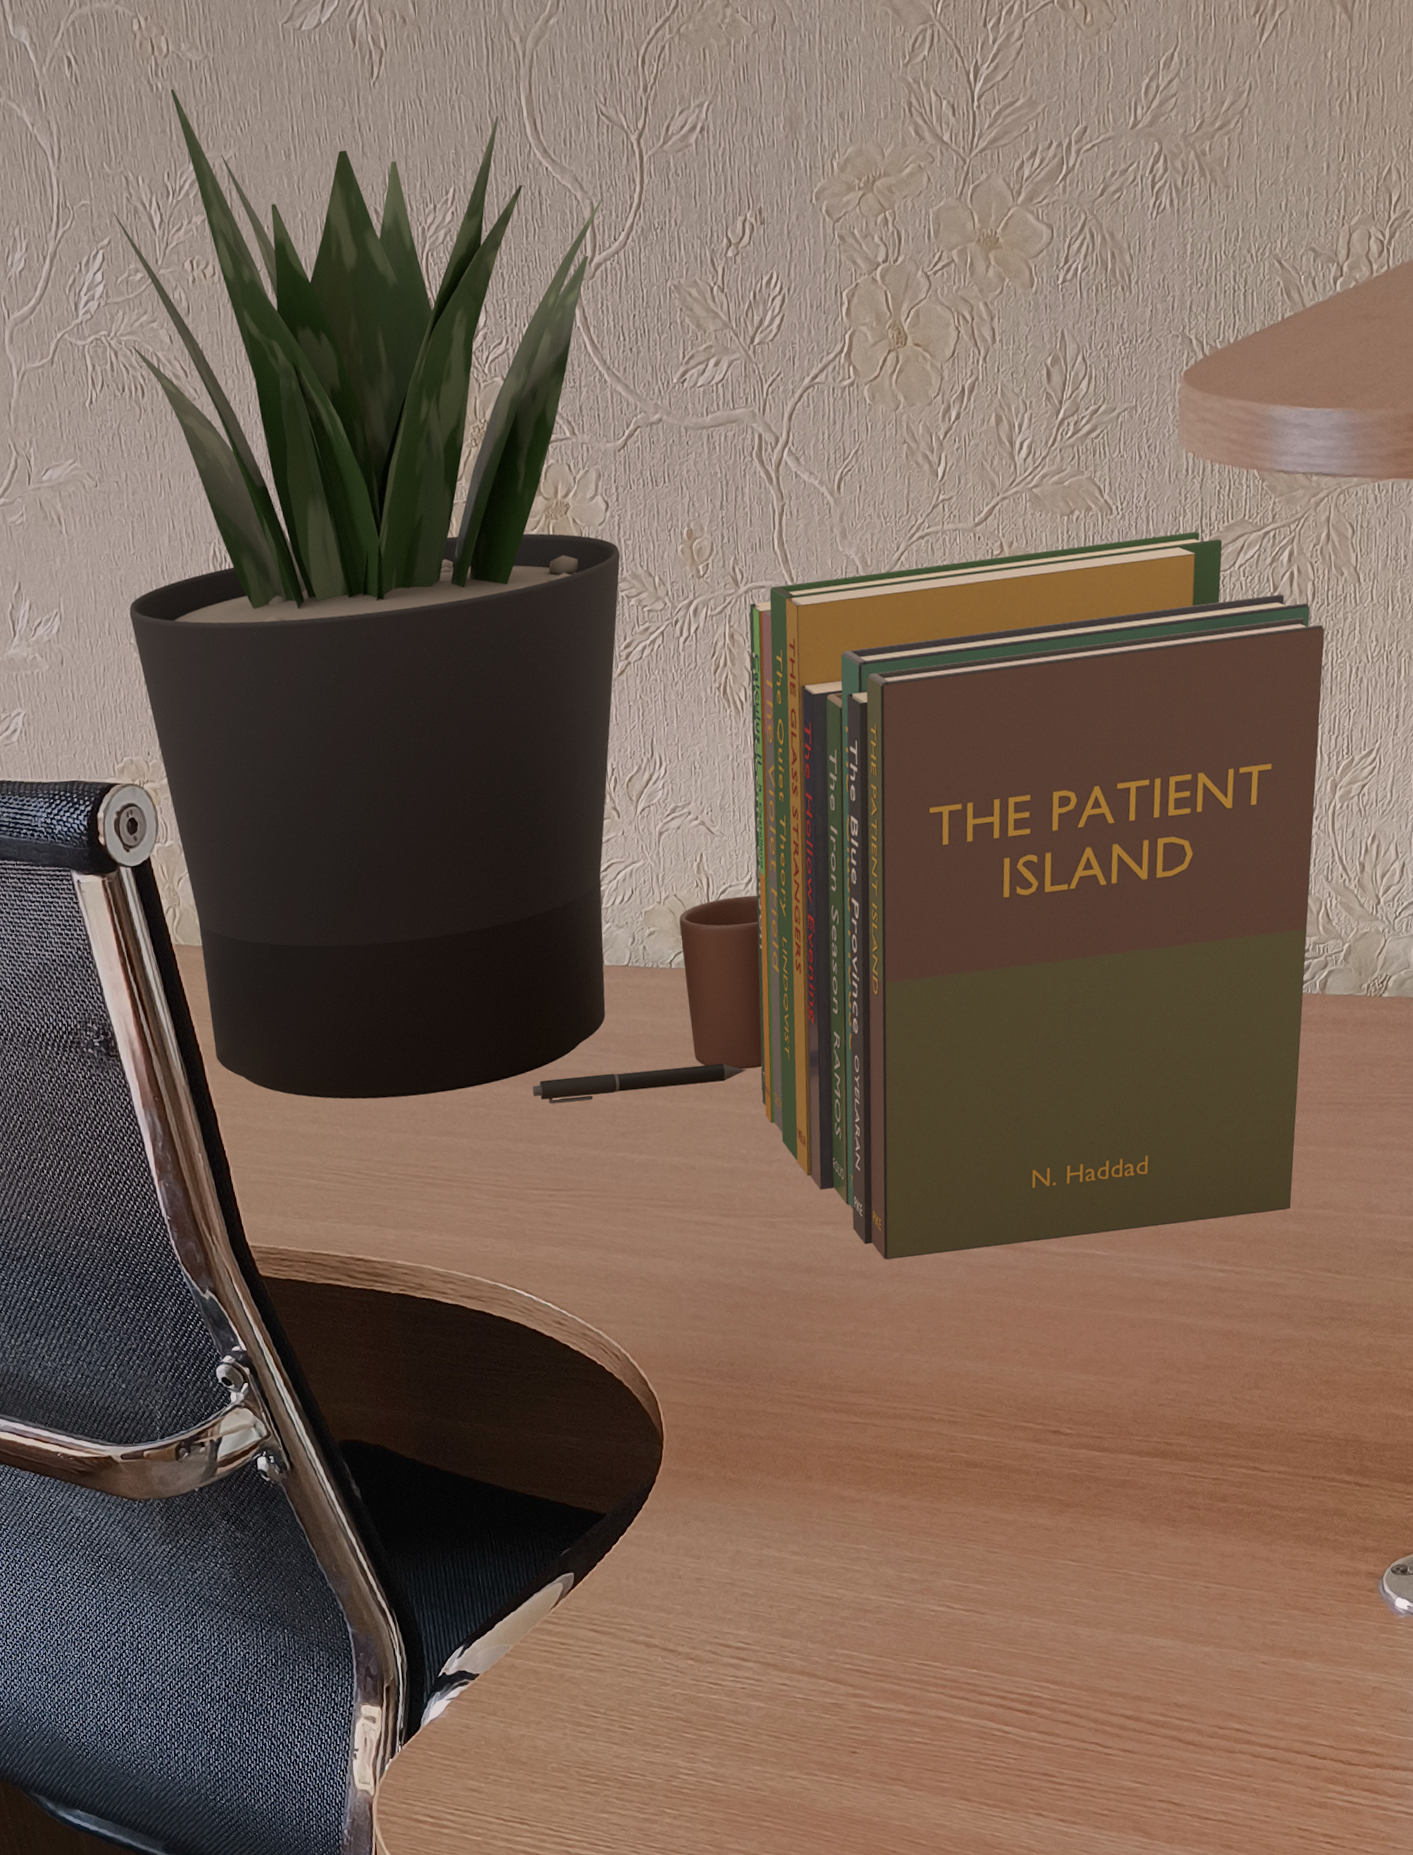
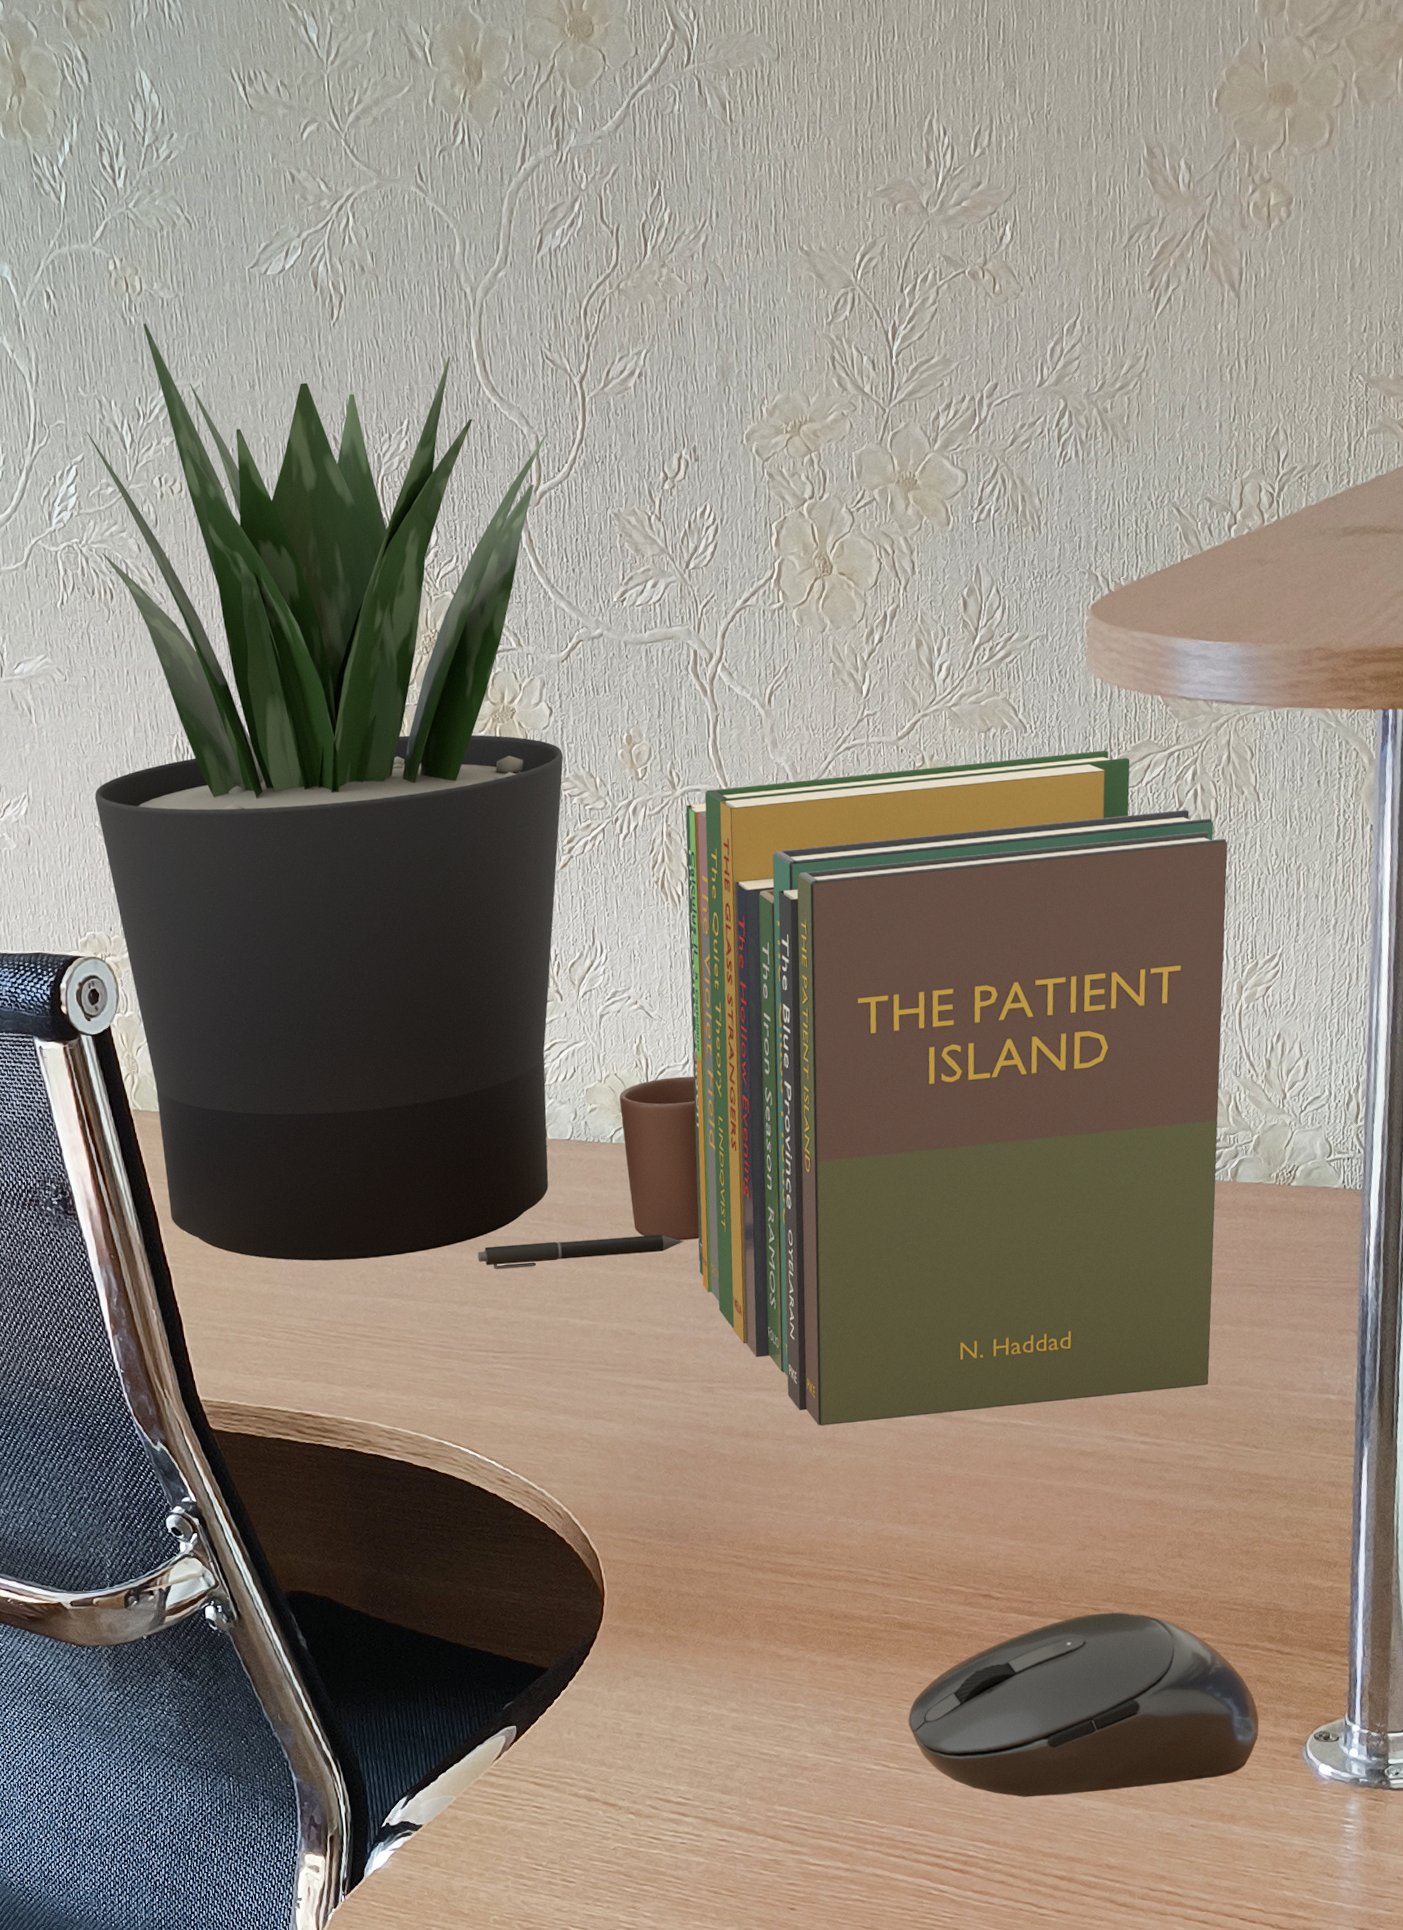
computer mouse: none [973,1446,1335,1637] -> present [908,1612,1259,1798]

